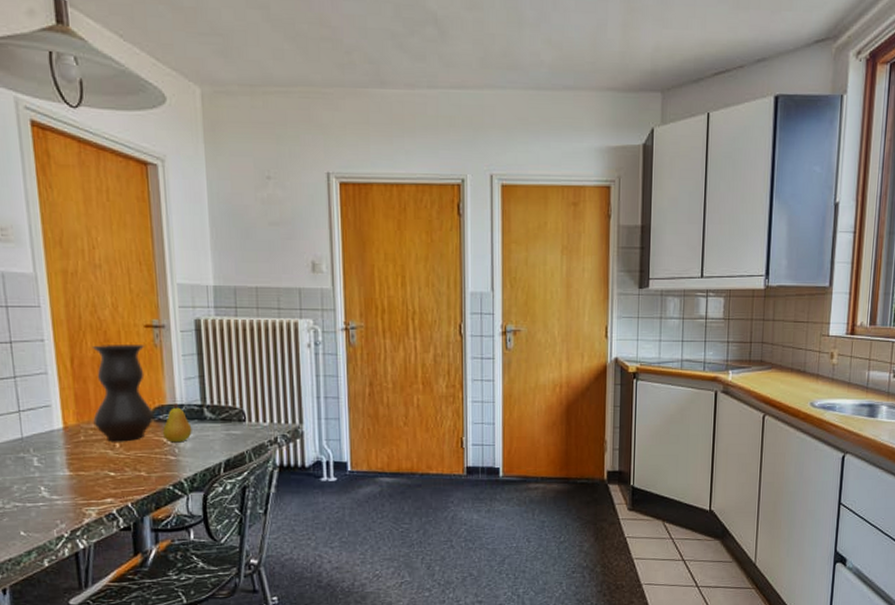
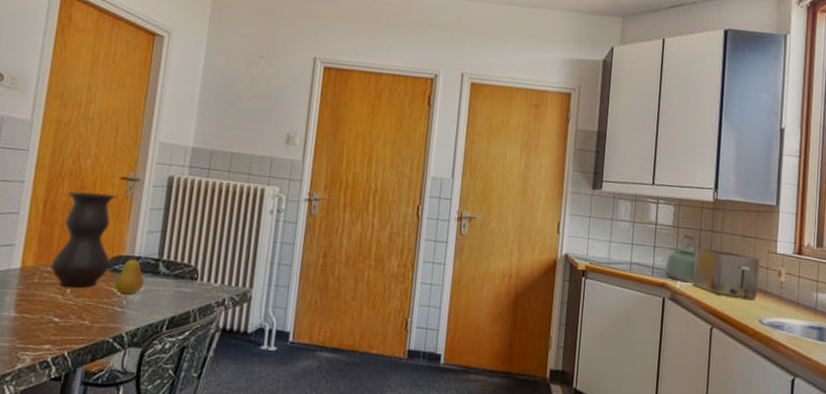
kettle: none [716,325,750,374] -> present [664,234,698,283]
toaster: none [744,338,812,385] -> present [692,248,760,301]

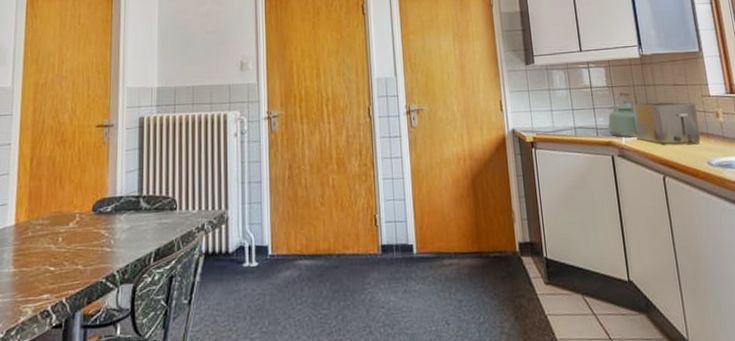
vase: present [51,191,117,288] -> none [42,143,95,236]
fruit: present [115,255,144,295] -> none [102,195,128,234]

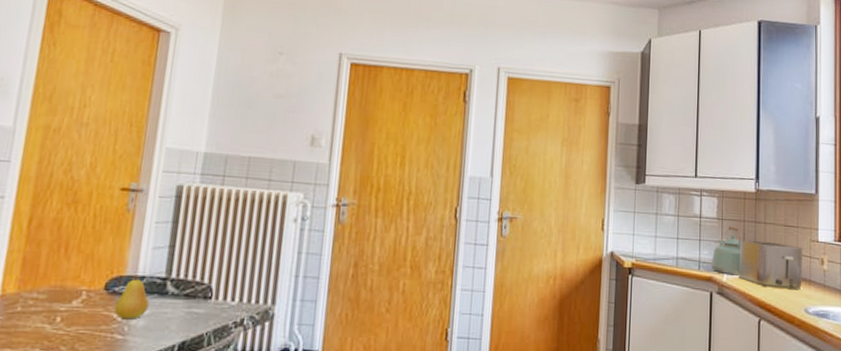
fruit: none [102,195,128,234] -> present [114,274,150,320]

